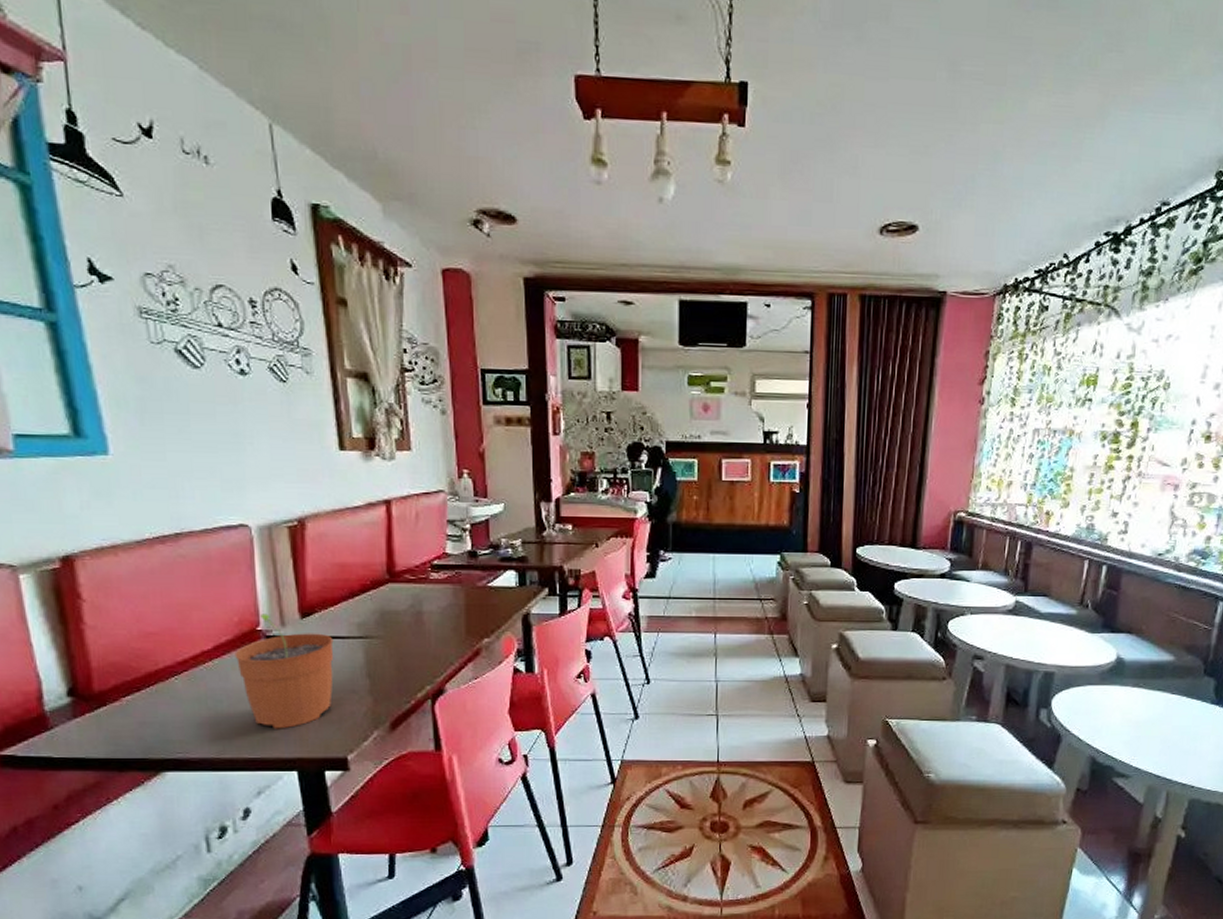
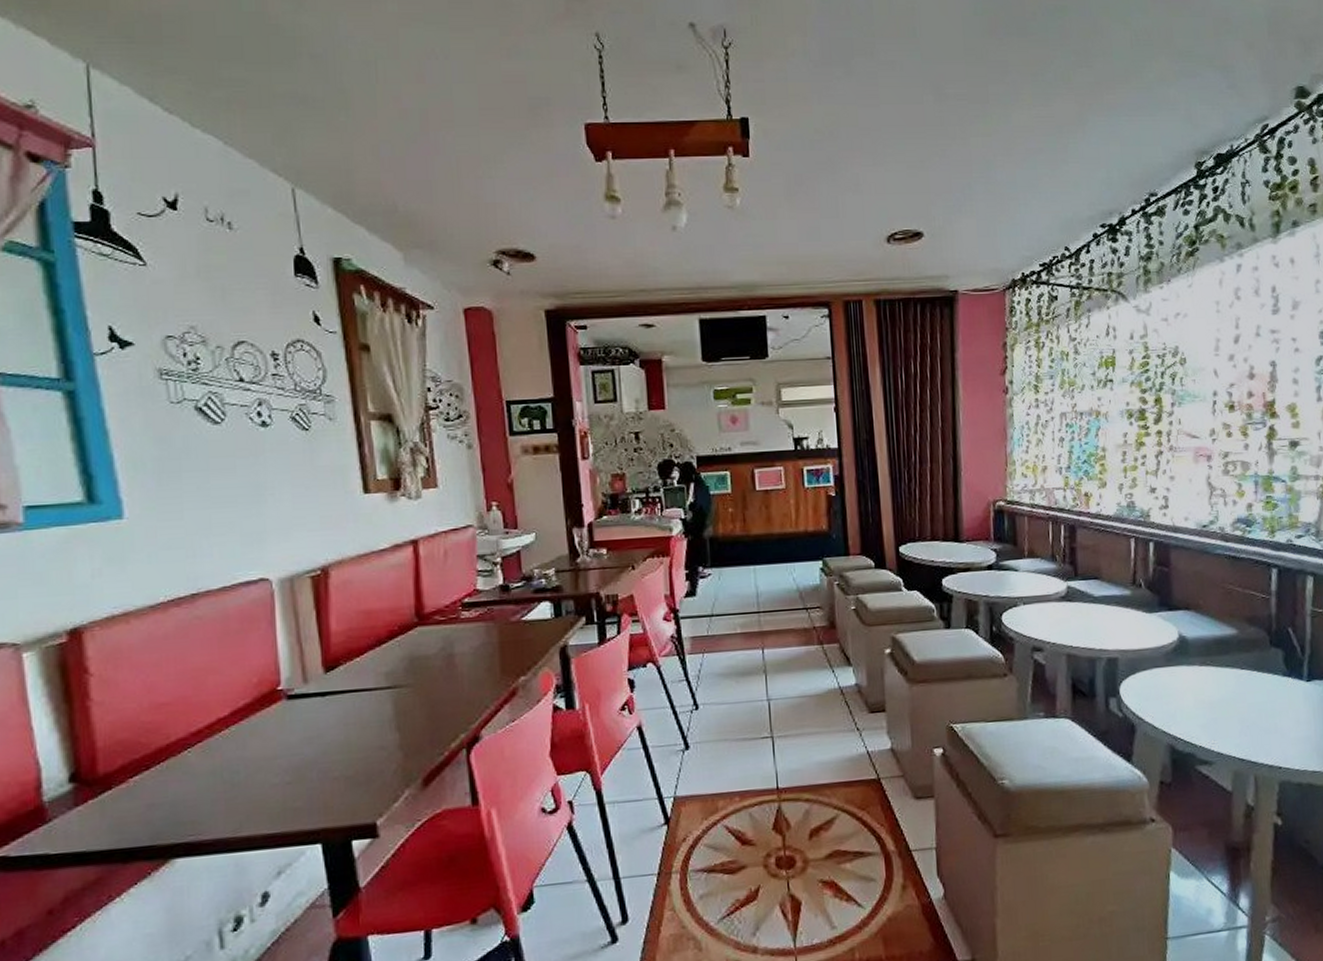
plant pot: present [235,613,334,729] -> none [253,671,361,798]

